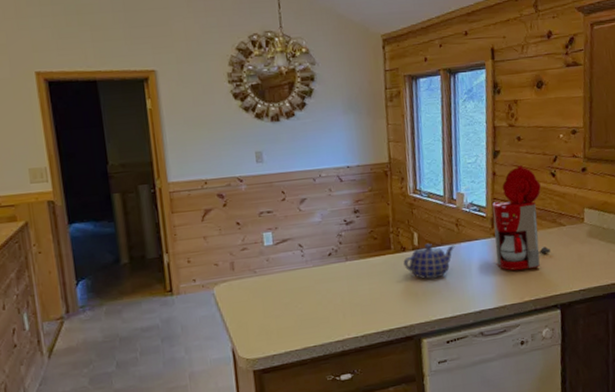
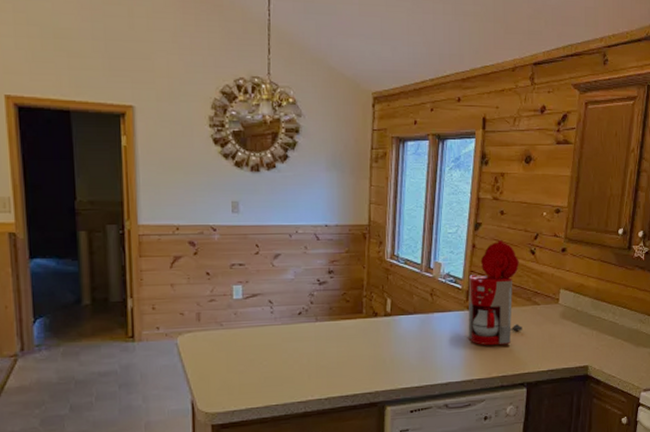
teapot: present [403,244,455,279] -> none [374,311,428,347]

